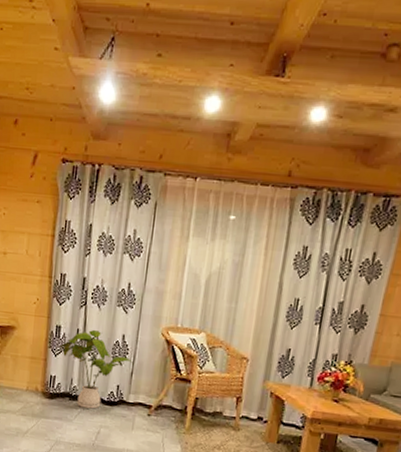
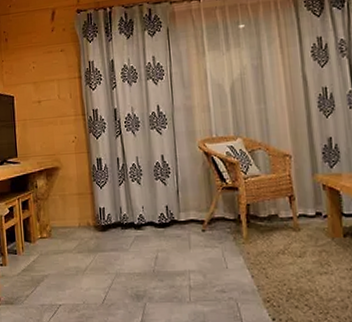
house plant: present [59,329,134,409] -> none [103,155,178,235]

